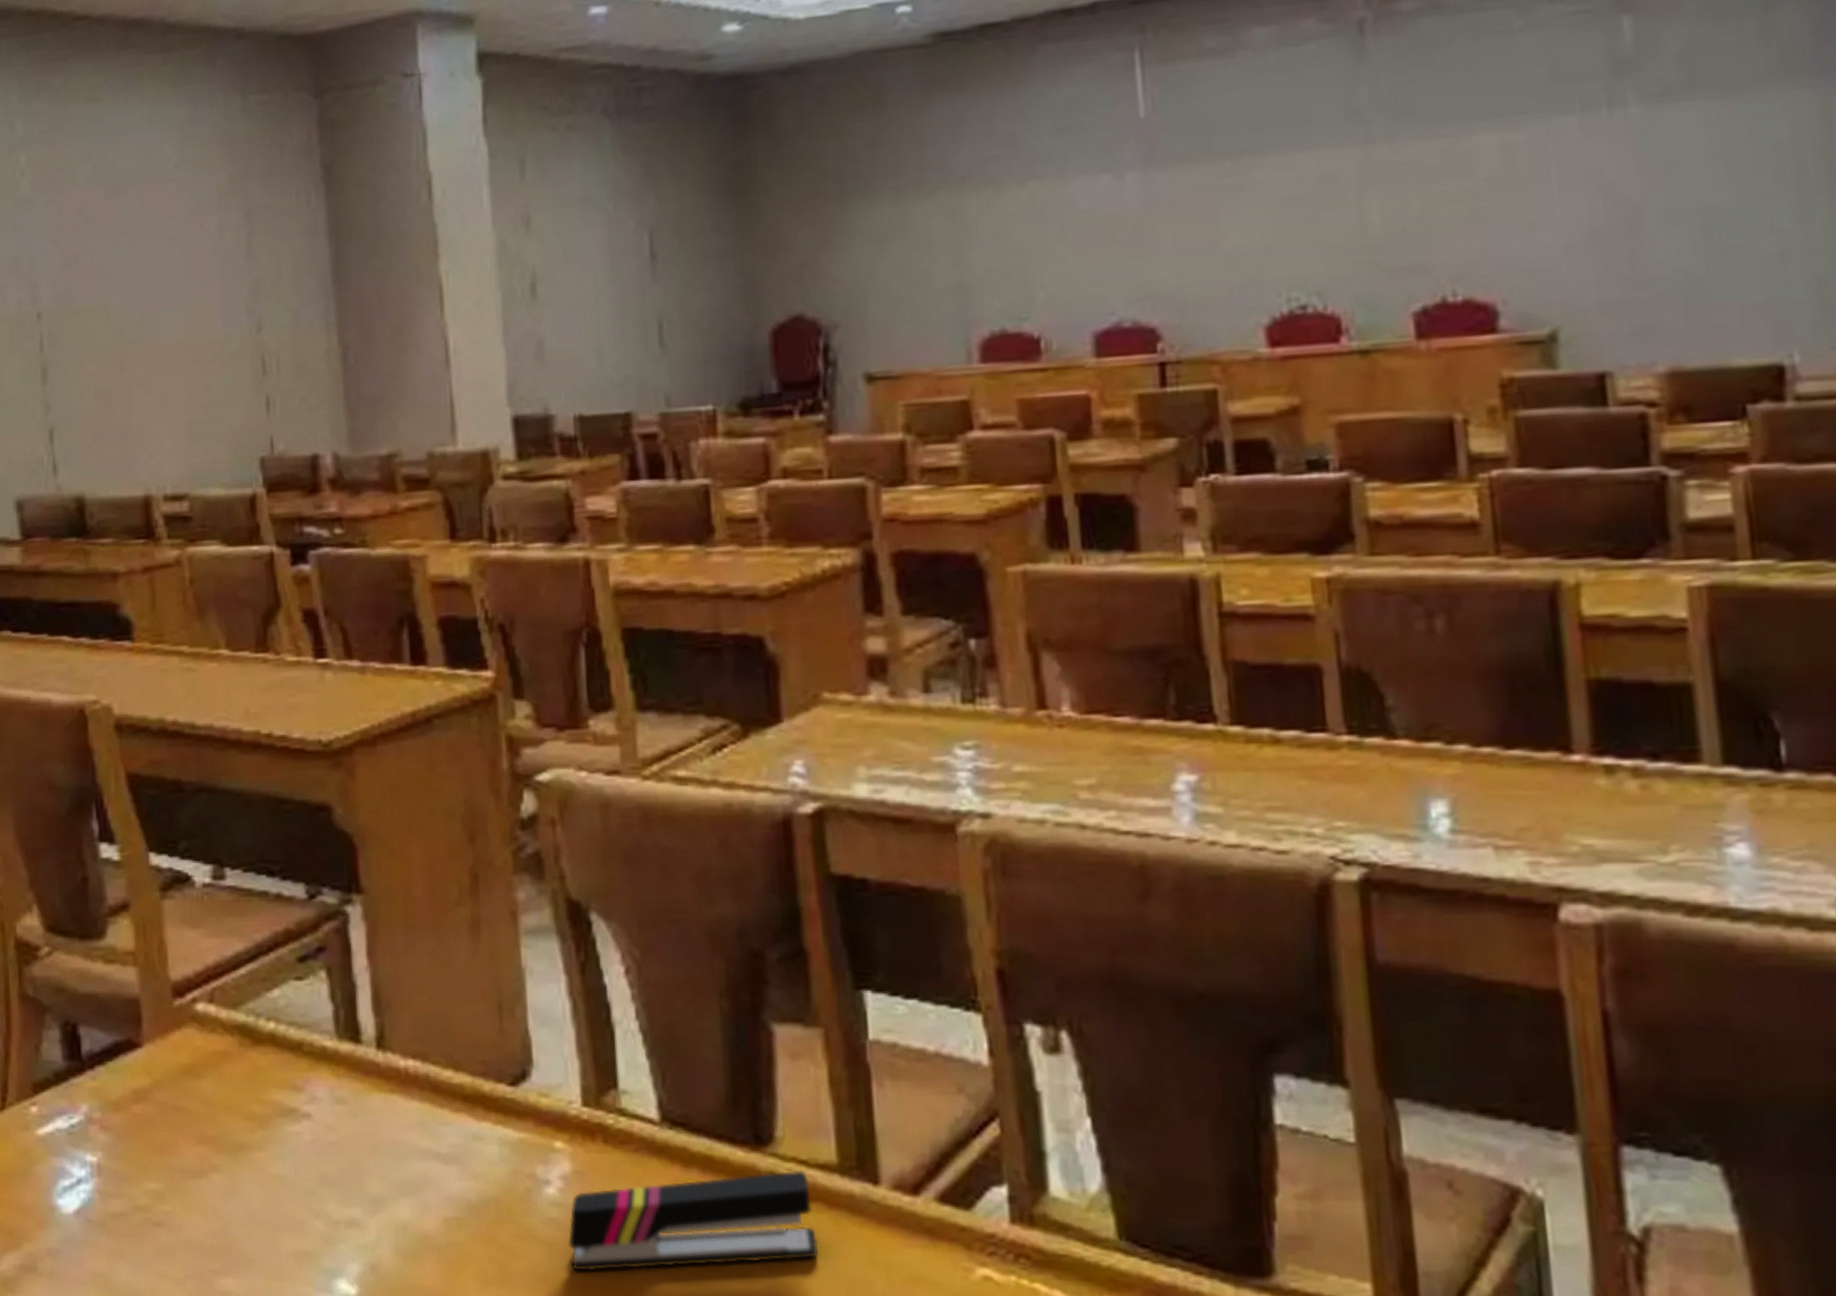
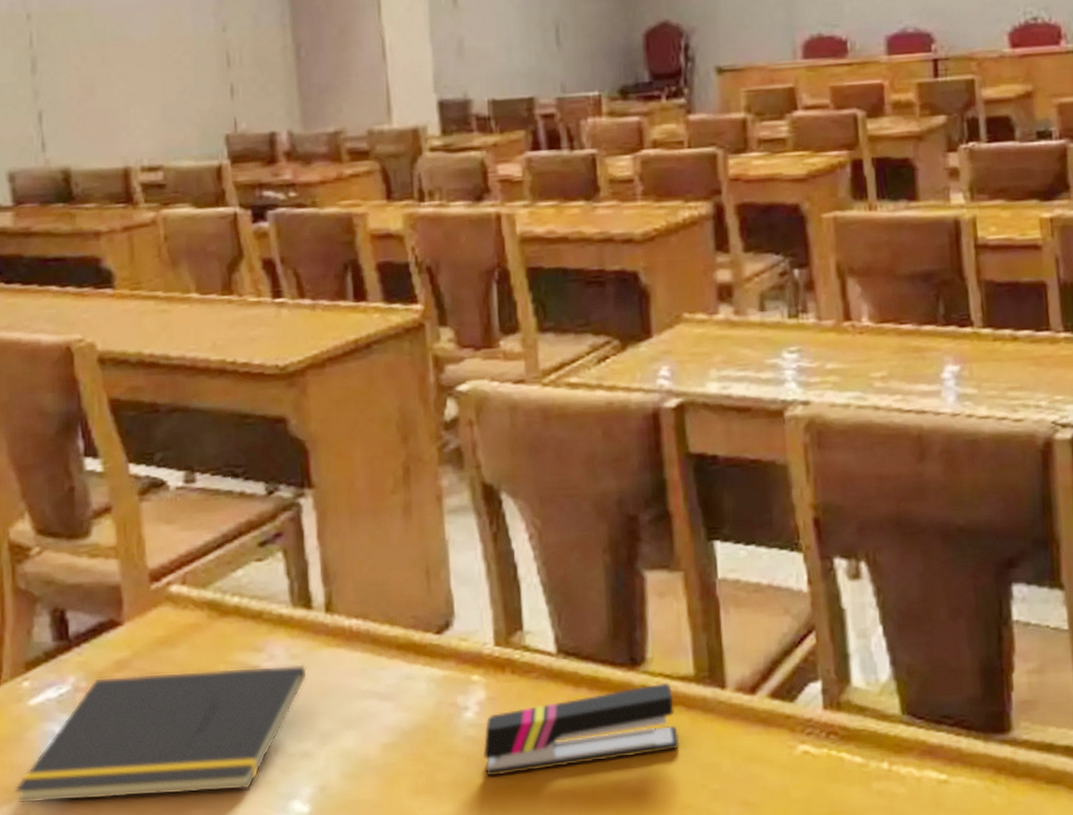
notepad: none [20,1108,356,1261] -> present [14,664,308,803]

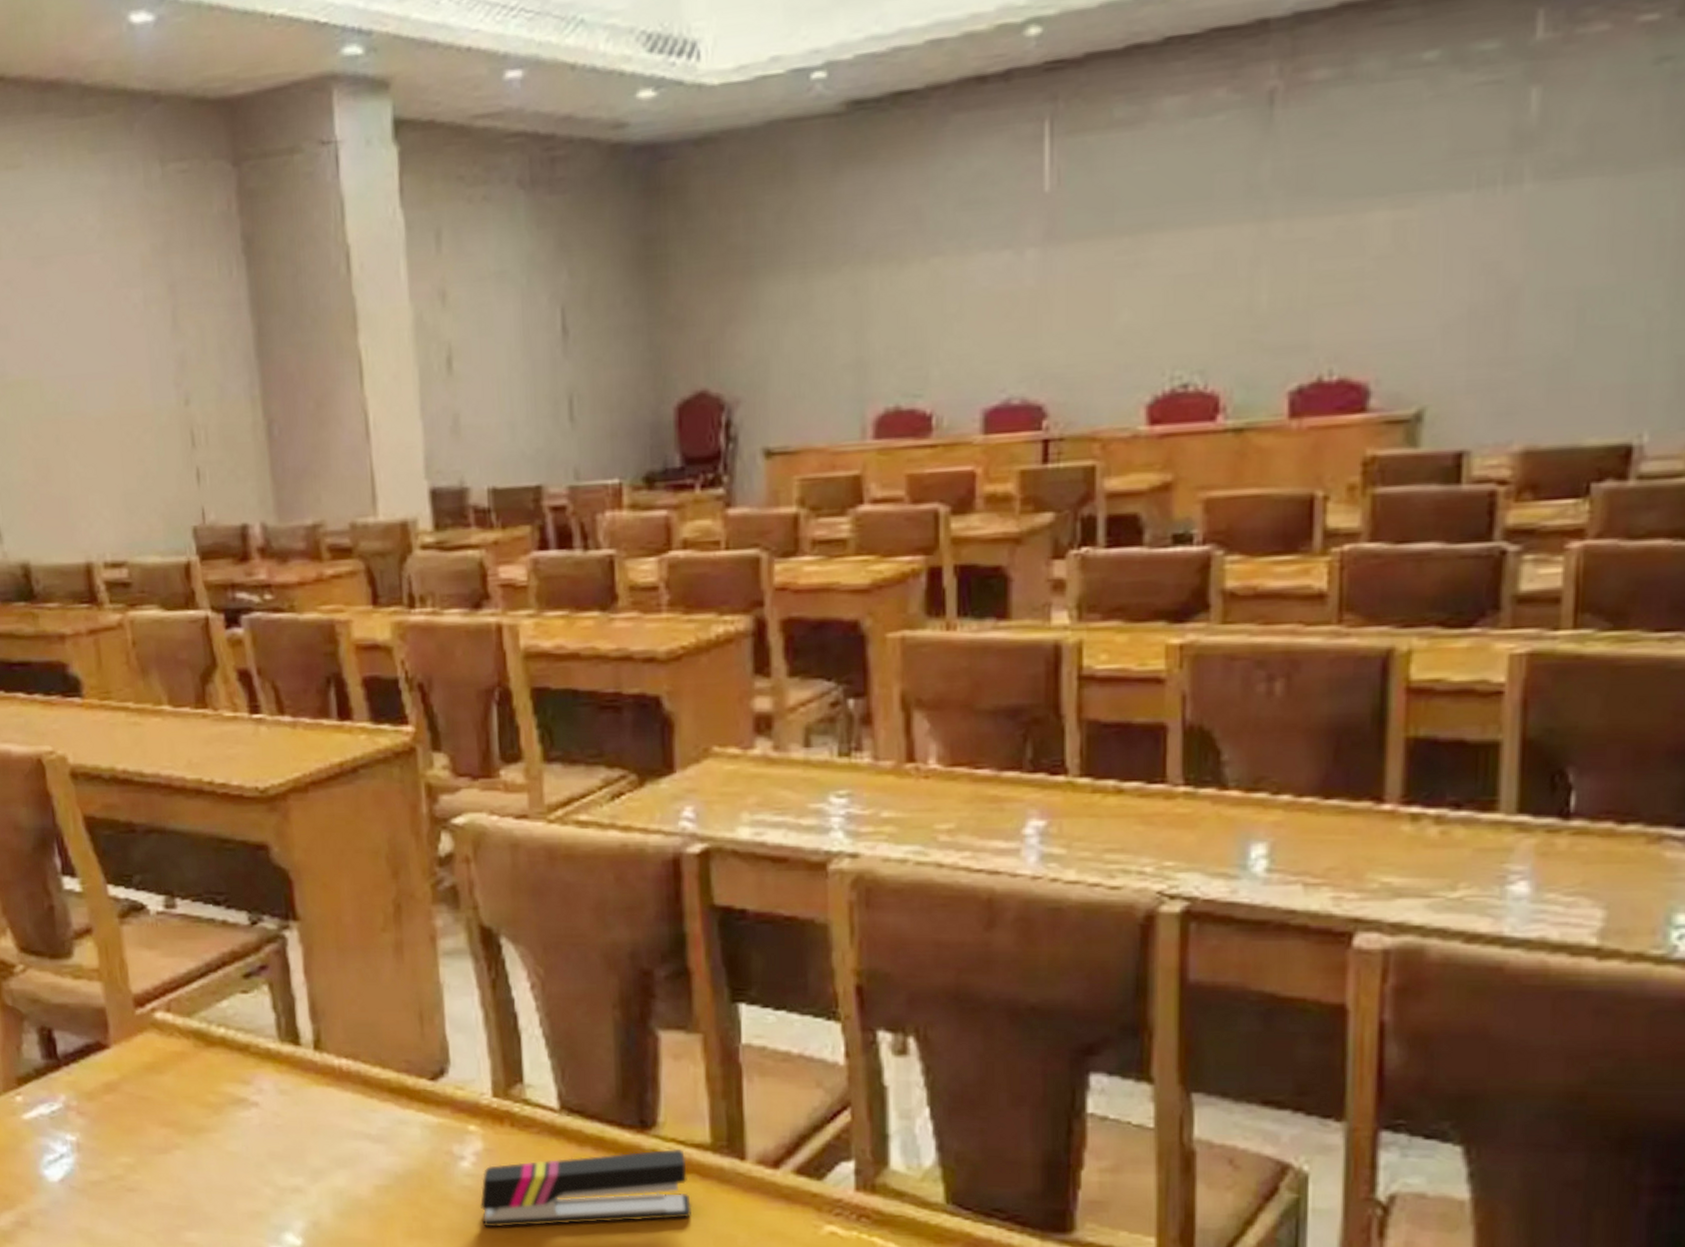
notepad: present [14,664,308,803] -> none [14,1097,298,1219]

